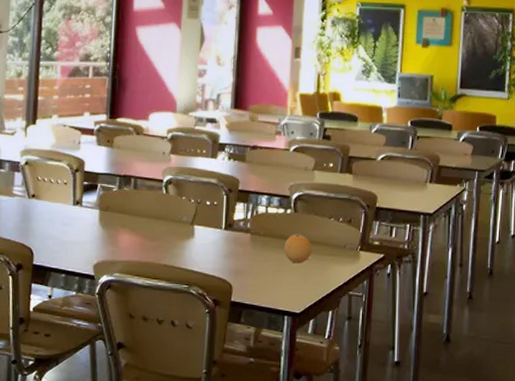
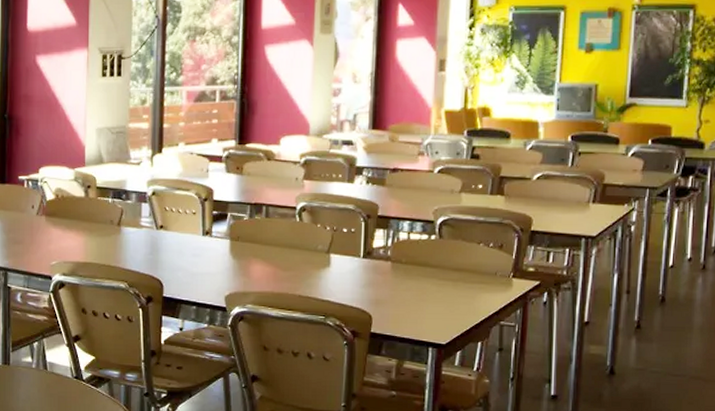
fruit: present [284,234,313,264] -> none [428,261,460,292]

